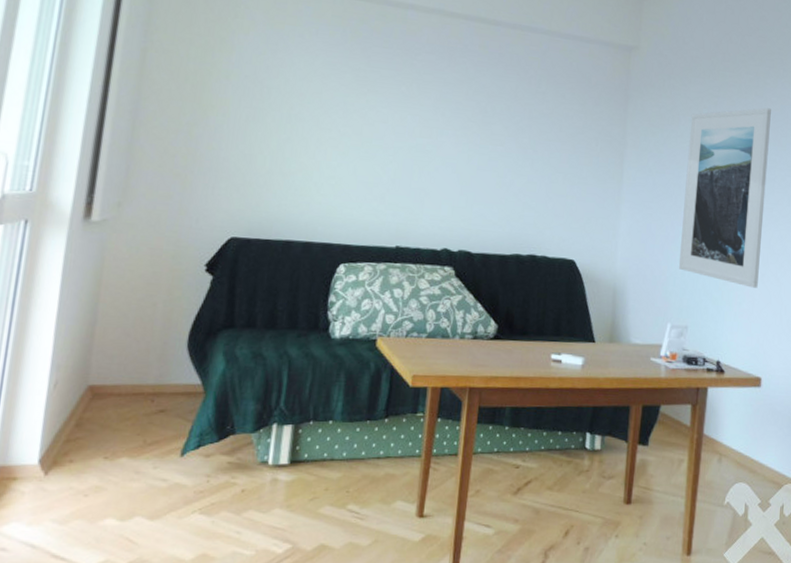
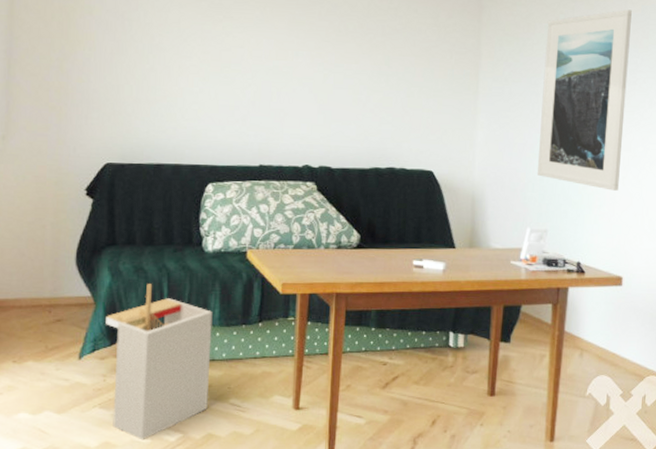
storage bin: none [212,372,335,552] -> present [106,284,213,440]

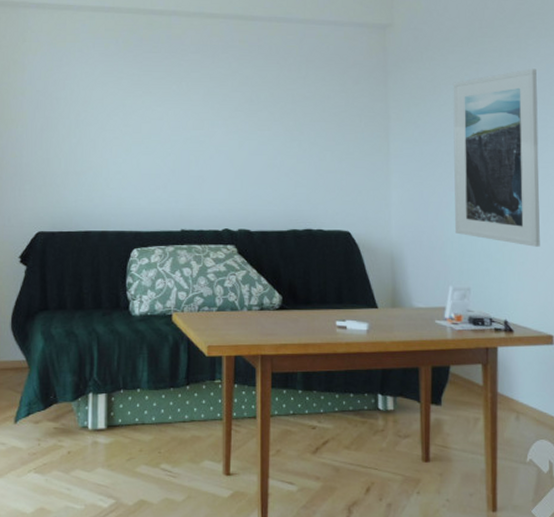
storage bin: present [106,284,213,440] -> none [39,348,141,506]

